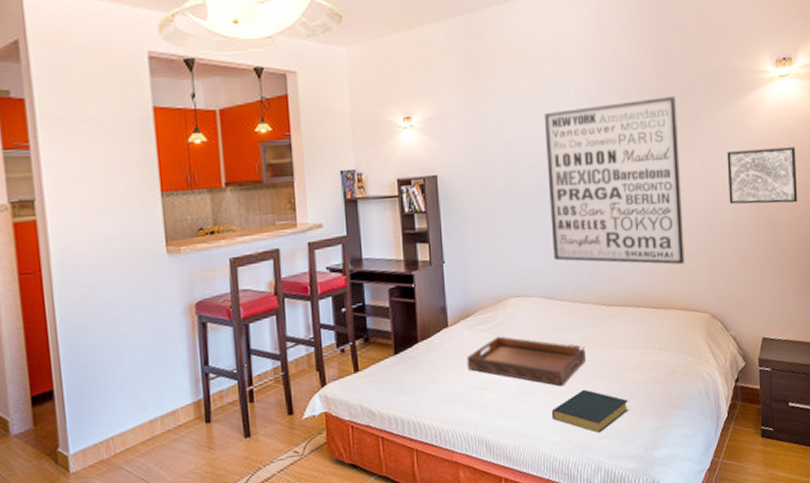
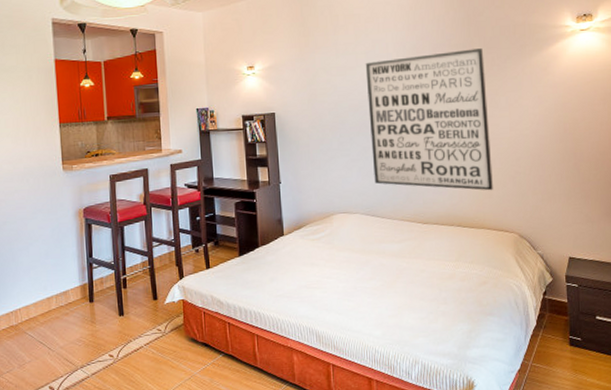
serving tray: present [466,336,586,387] -> none [299,245,403,290]
hardback book: present [551,389,629,434] -> none [373,293,443,332]
wall art: present [727,147,798,204] -> none [532,91,601,140]

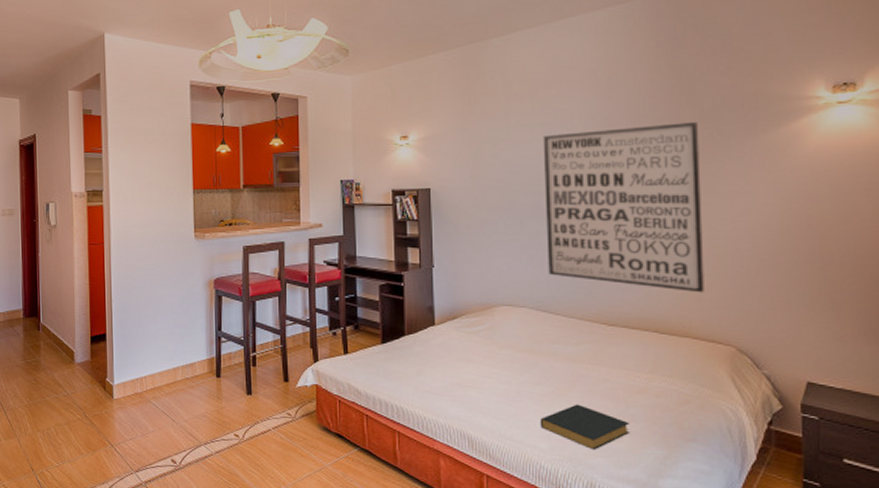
hardback book: none [373,293,443,332] -> present [540,404,631,450]

